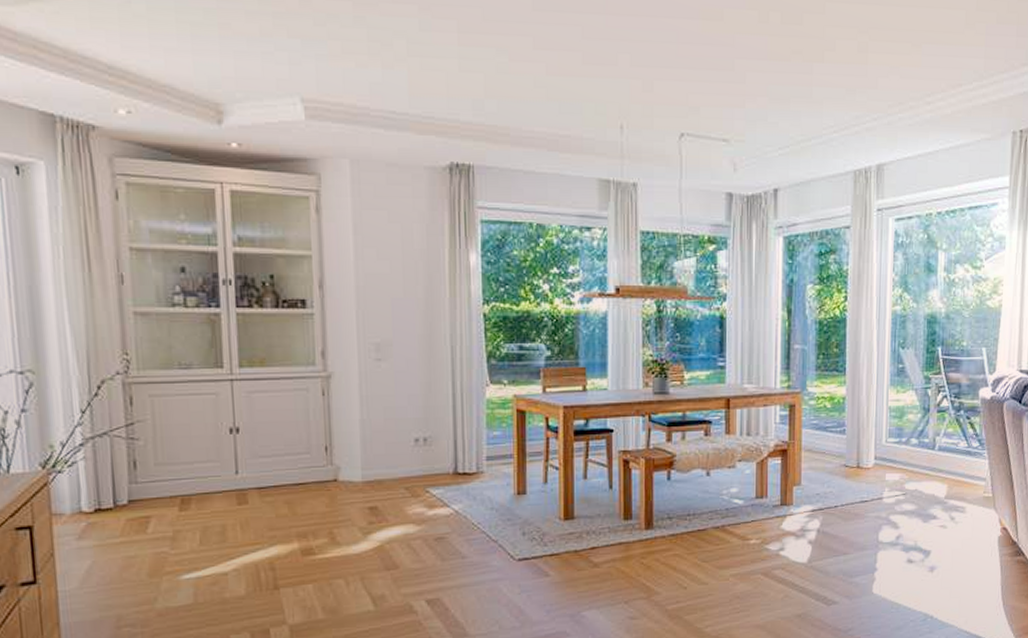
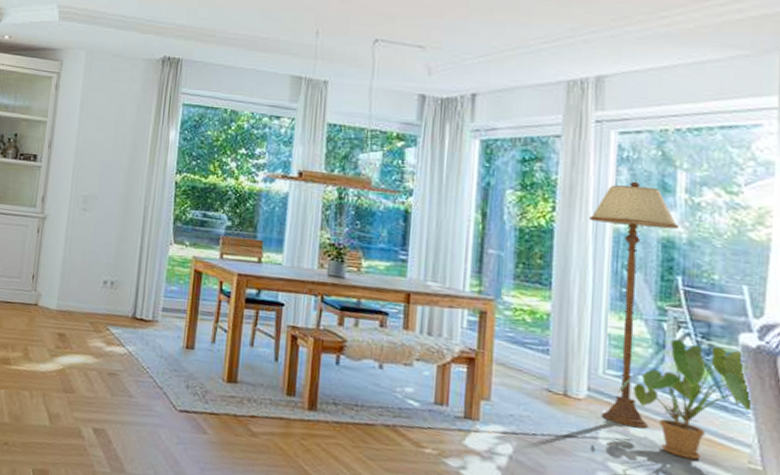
floor lamp: none [874,265,939,483] -> present [589,181,678,429]
house plant: none [897,402,987,500] -> present [618,339,752,460]

